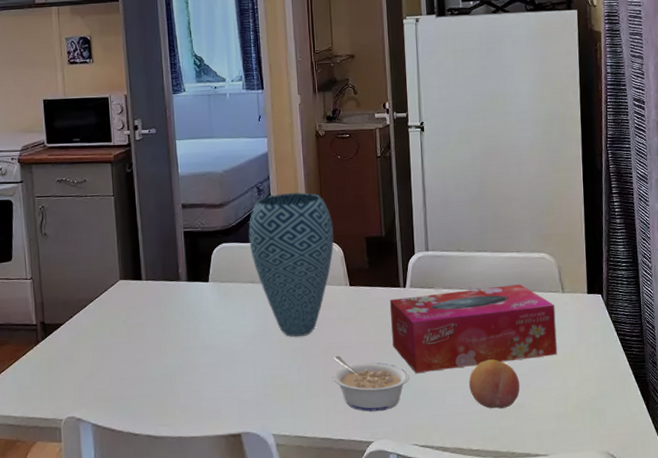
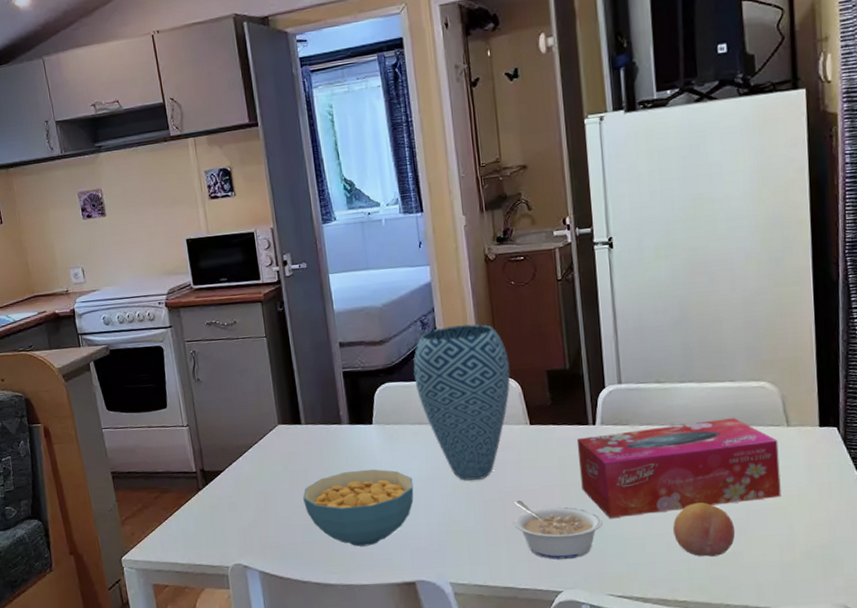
cereal bowl: none [139,324,244,400] -> present [303,469,414,547]

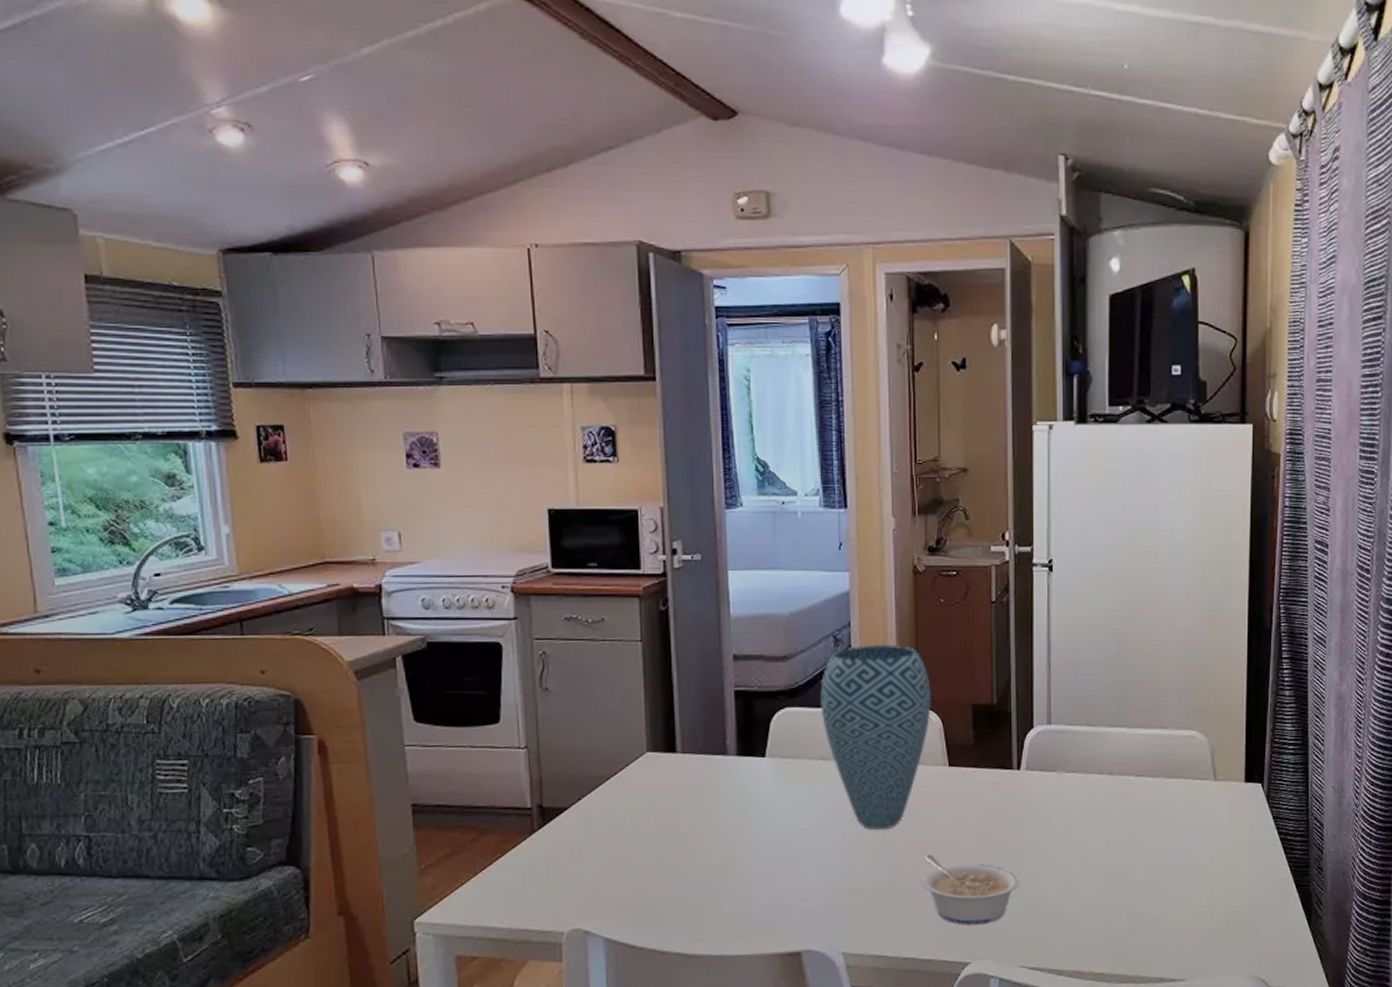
cereal bowl: present [303,469,414,547] -> none [670,811,809,908]
tissue box: present [576,418,781,518] -> none [998,769,1204,878]
fruit: present [673,502,736,557] -> none [1094,862,1157,923]

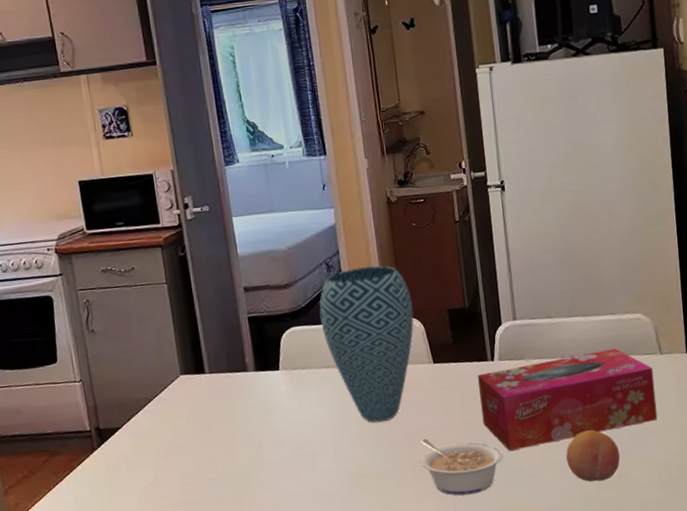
tissue box: none [998,769,1204,878] -> present [477,348,658,451]
fruit: none [1094,862,1157,923] -> present [566,430,620,482]

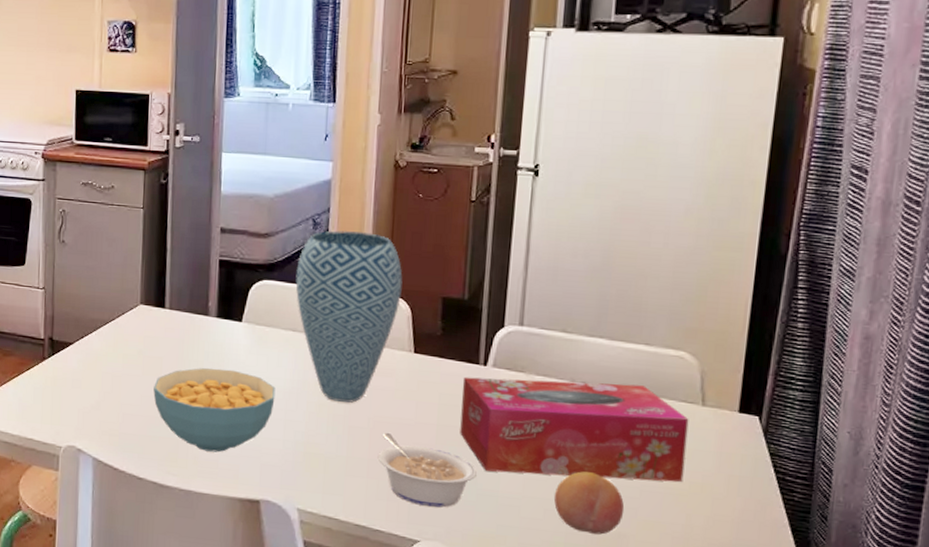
cereal bowl: none [207,416,322,498] -> present [153,368,276,453]

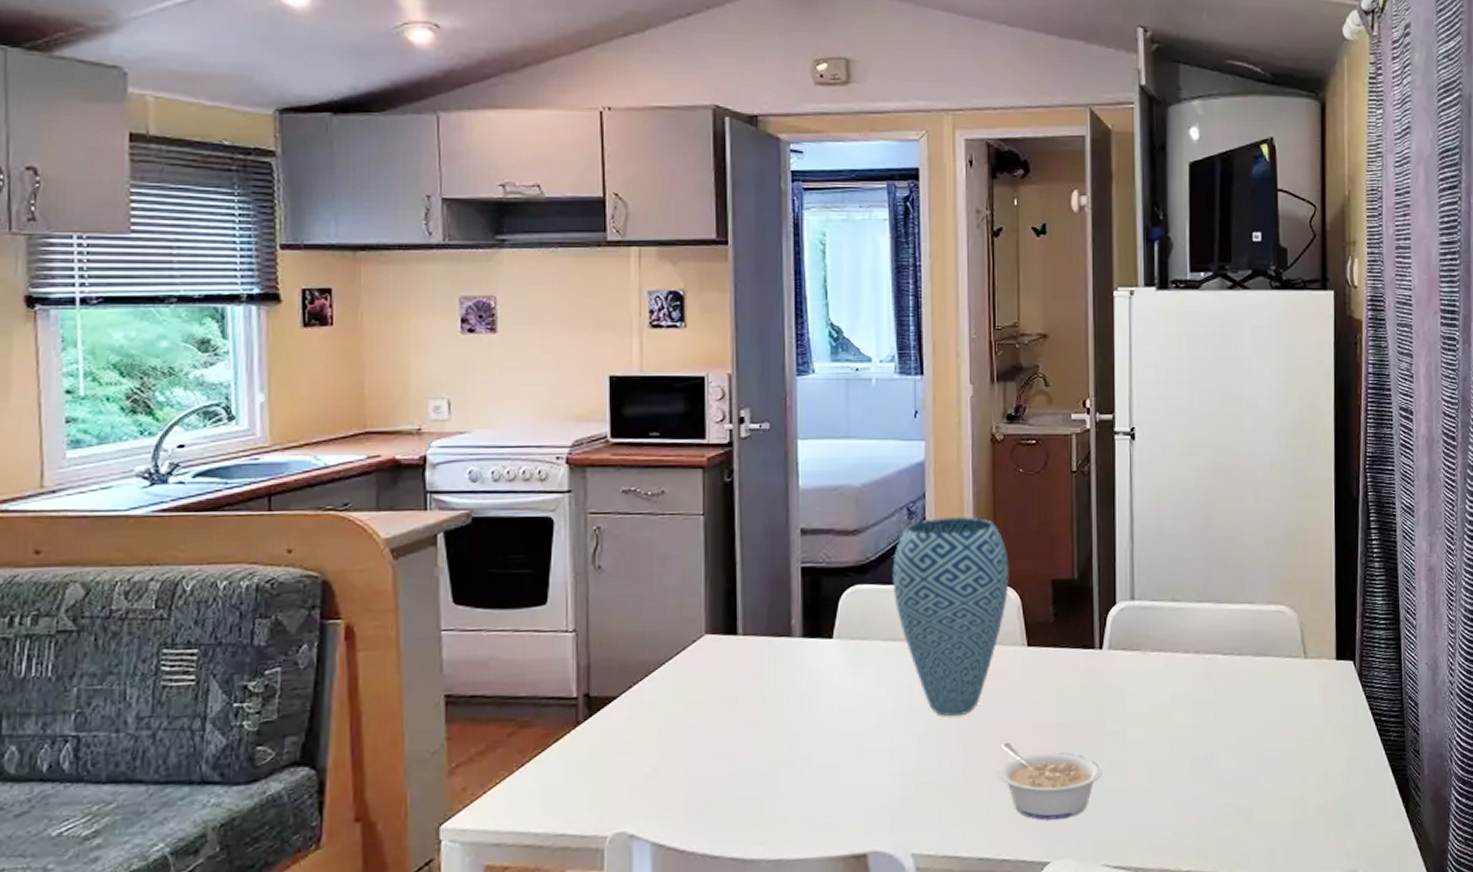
cereal bowl: present [153,368,276,453] -> none [728,698,877,806]
tissue box: present [460,376,689,482] -> none [1080,646,1296,766]
fruit: present [554,471,625,535] -> none [1181,747,1247,815]

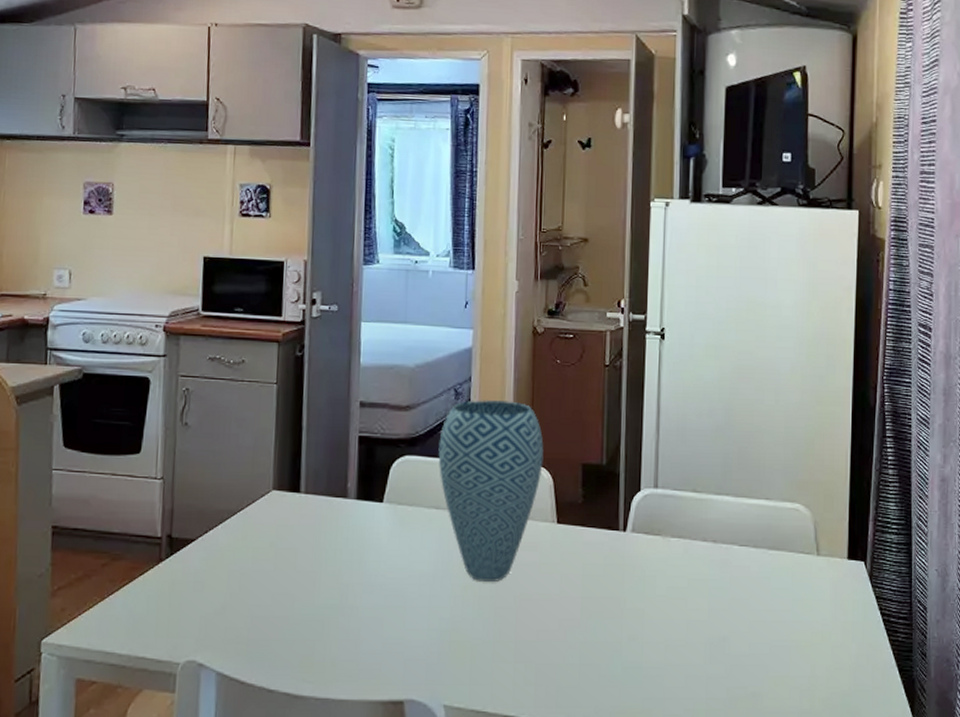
legume: present [997,743,1102,820] -> none [524,611,621,686]

